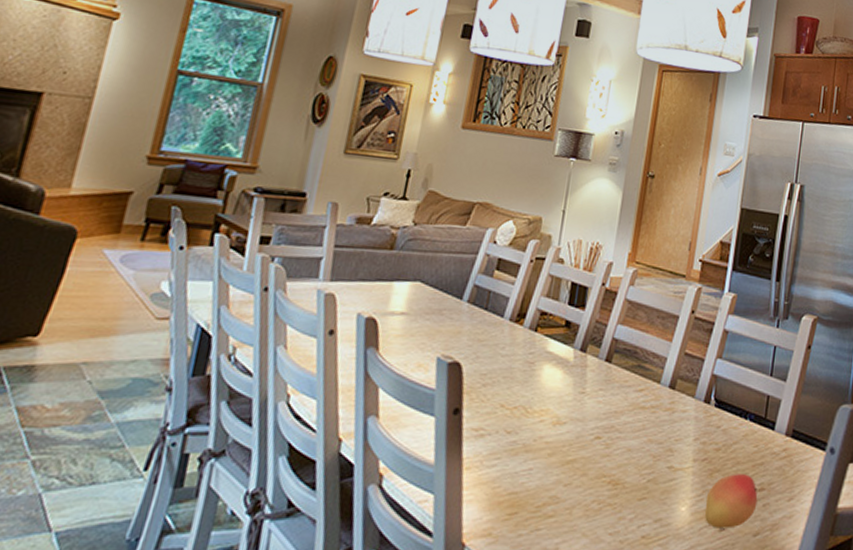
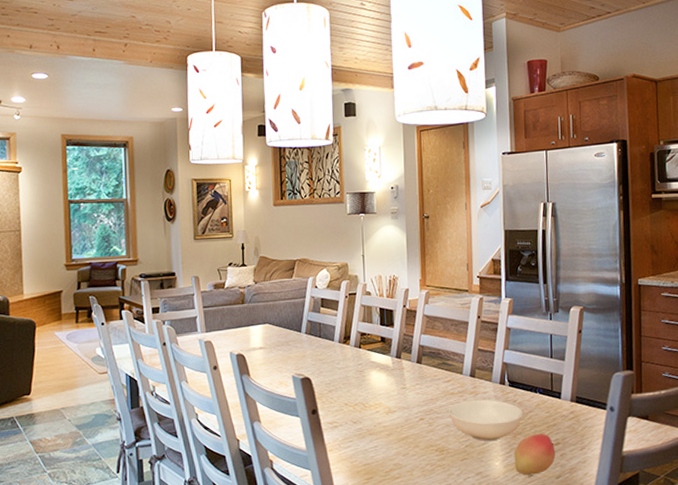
bowl: none [633,419,726,477] -> present [448,399,523,441]

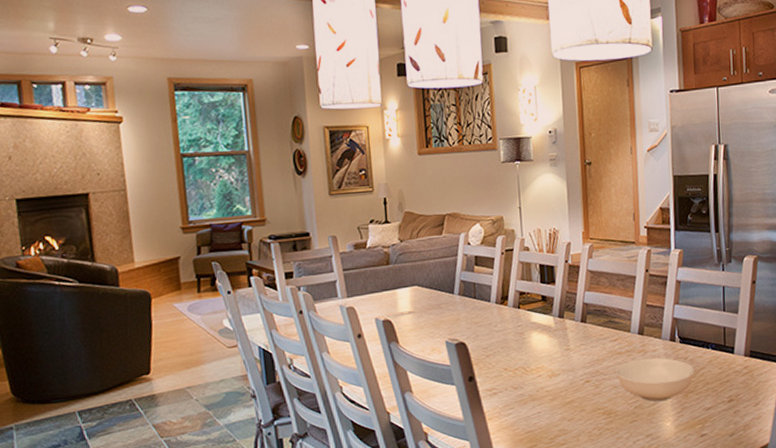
fruit: present [513,434,556,475] -> none [685,391,729,435]

